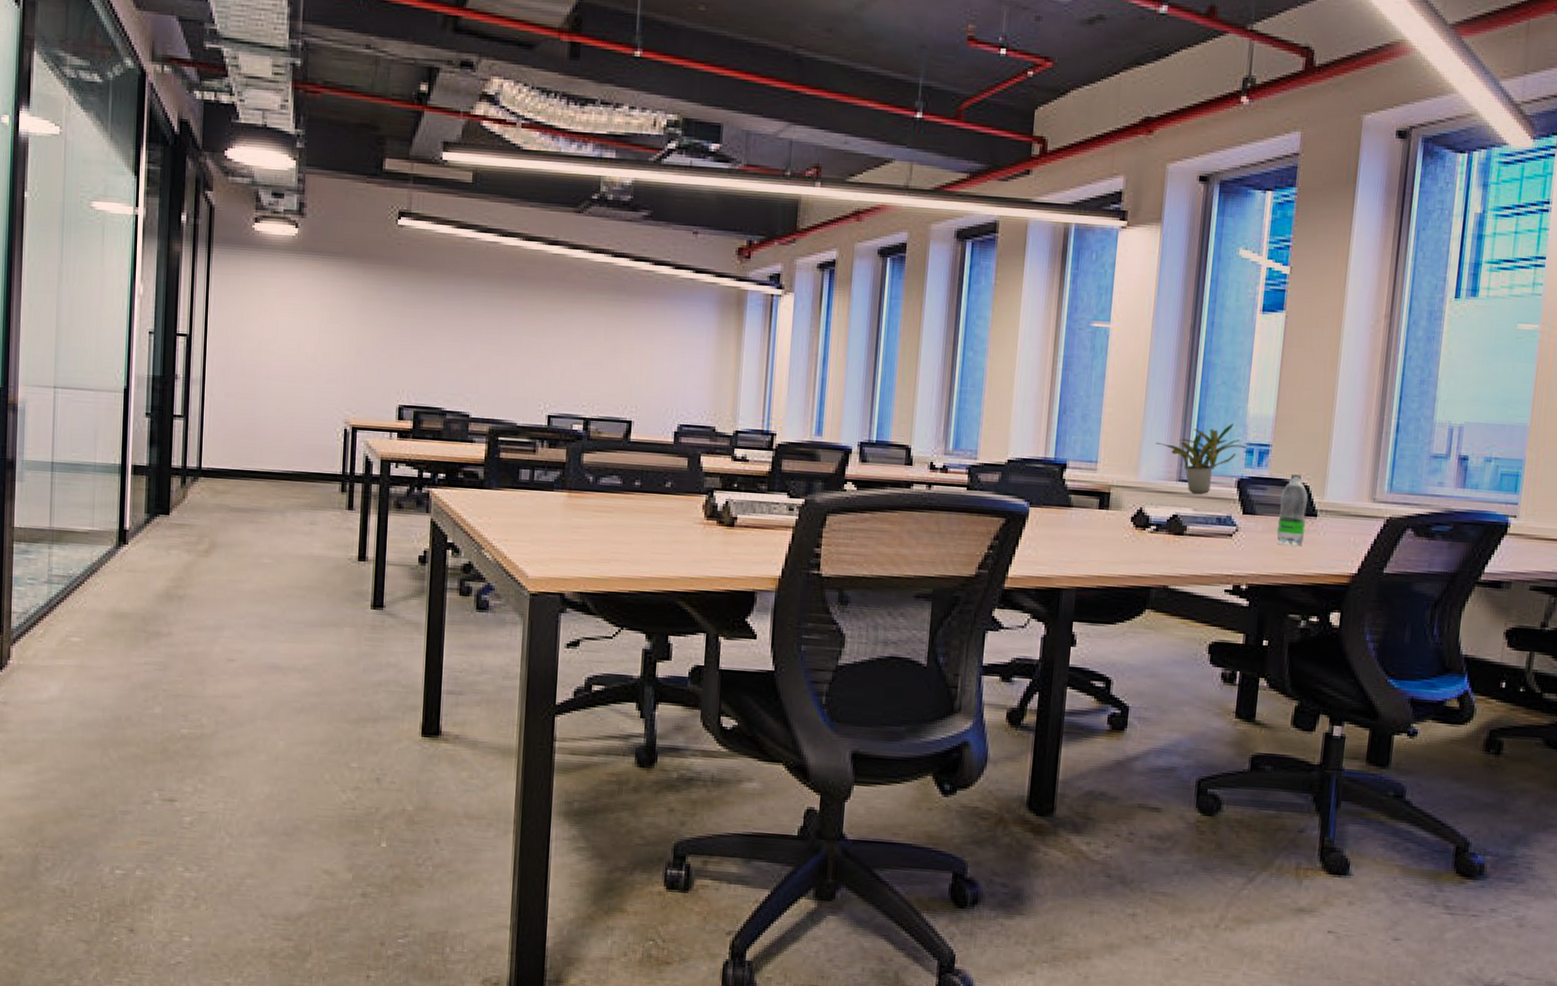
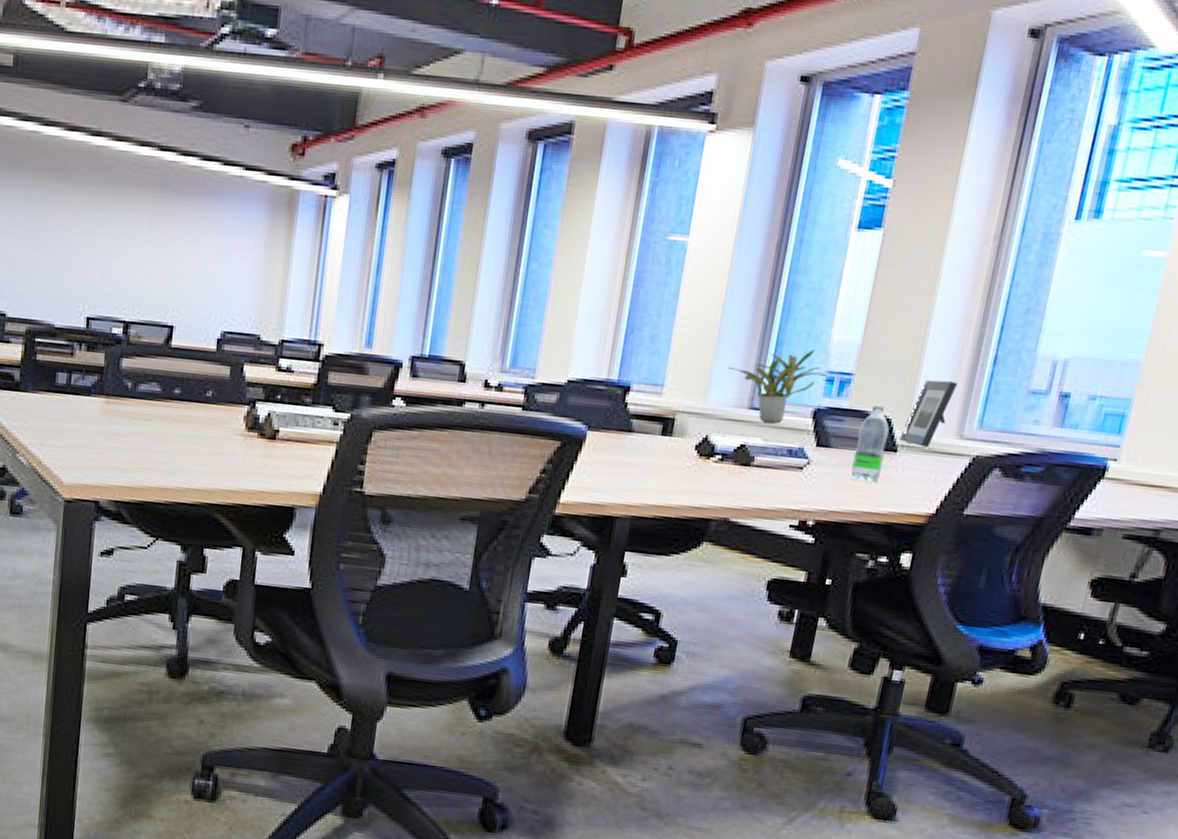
picture frame: none [1318,448,1367,511] -> present [899,379,958,448]

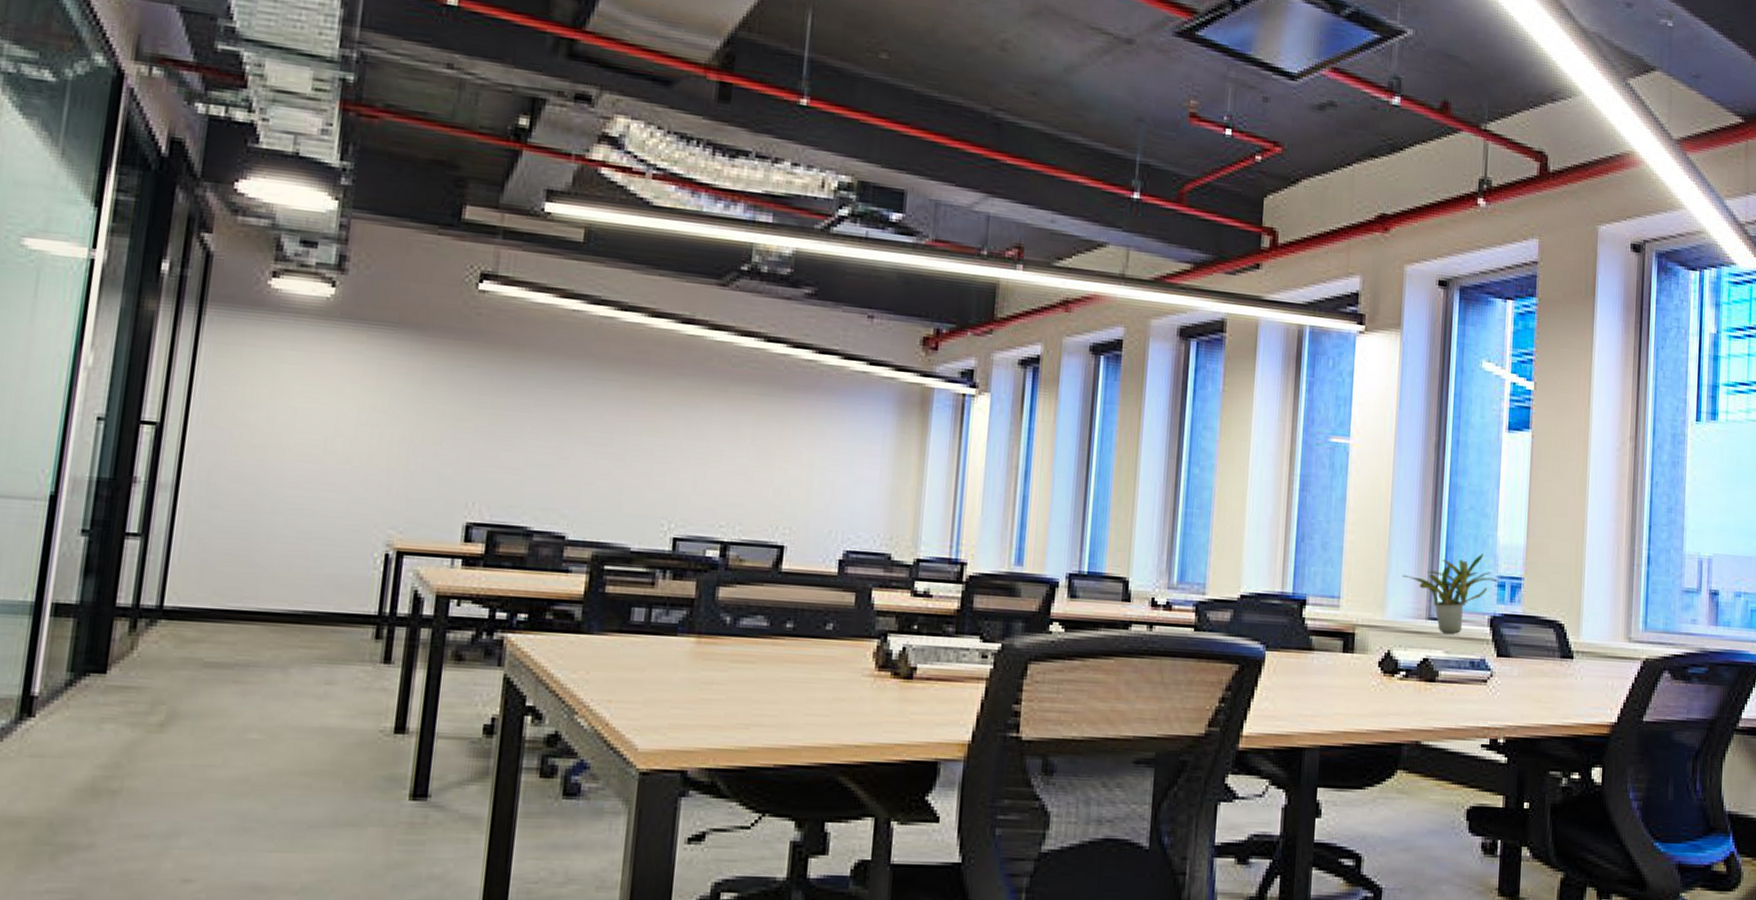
bottle: present [851,406,889,484] -> none [1533,611,1564,694]
picture frame: present [899,379,958,448] -> none [1574,581,1619,652]

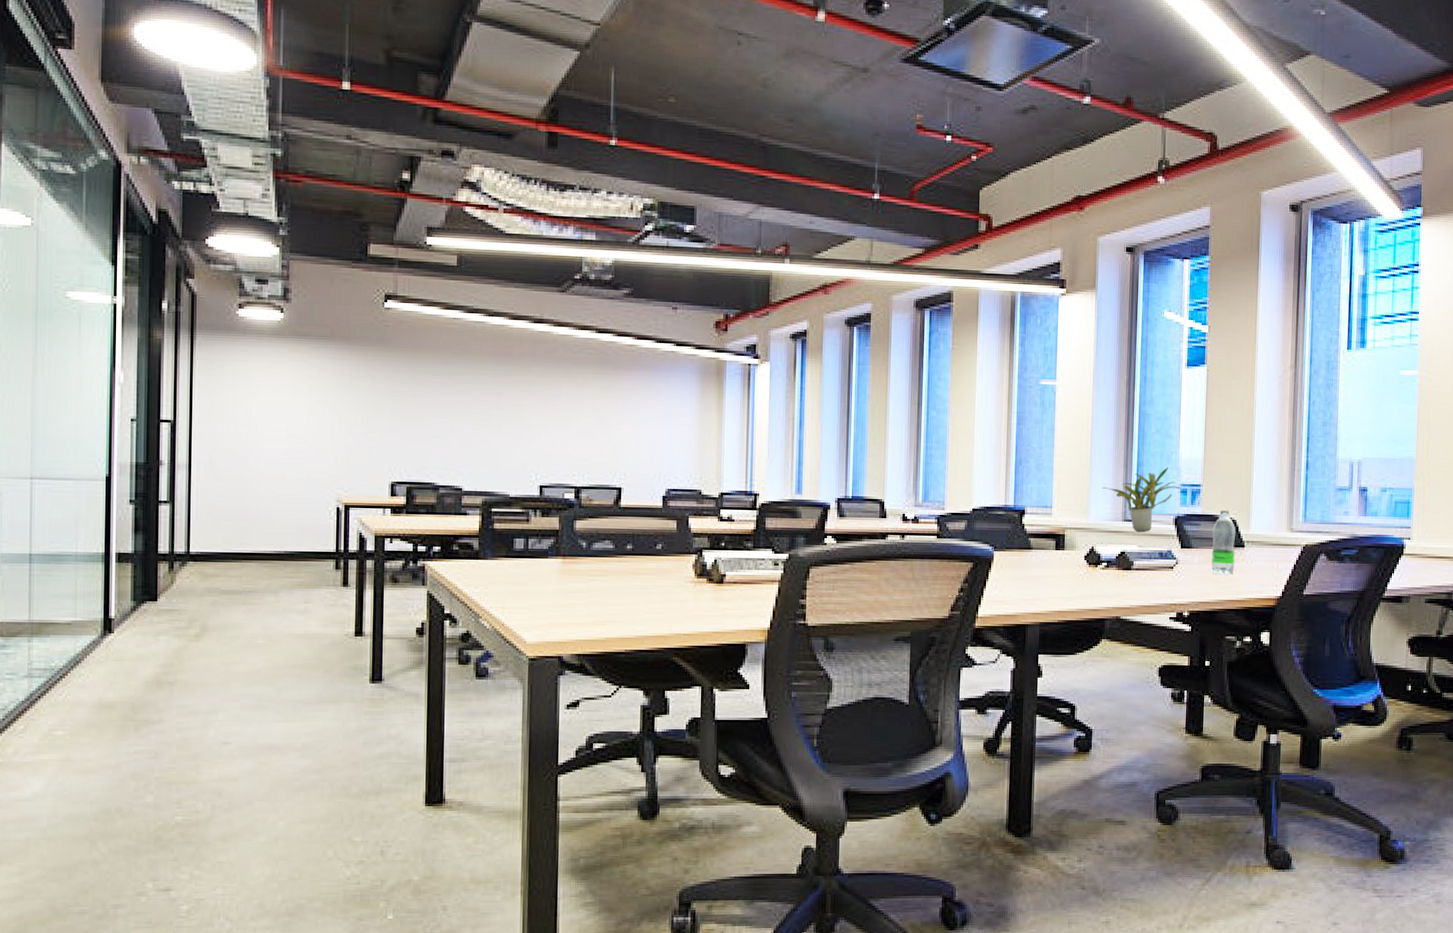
bottle: none [1533,611,1564,694] -> present [1211,510,1236,576]

